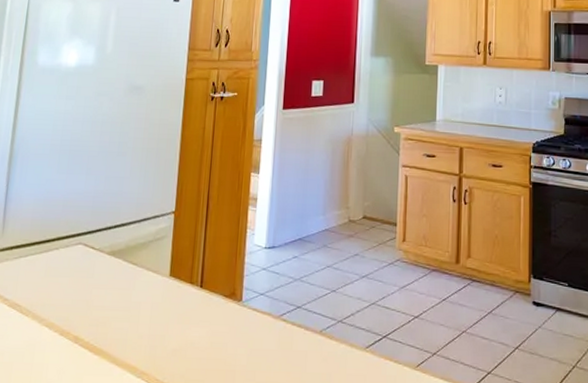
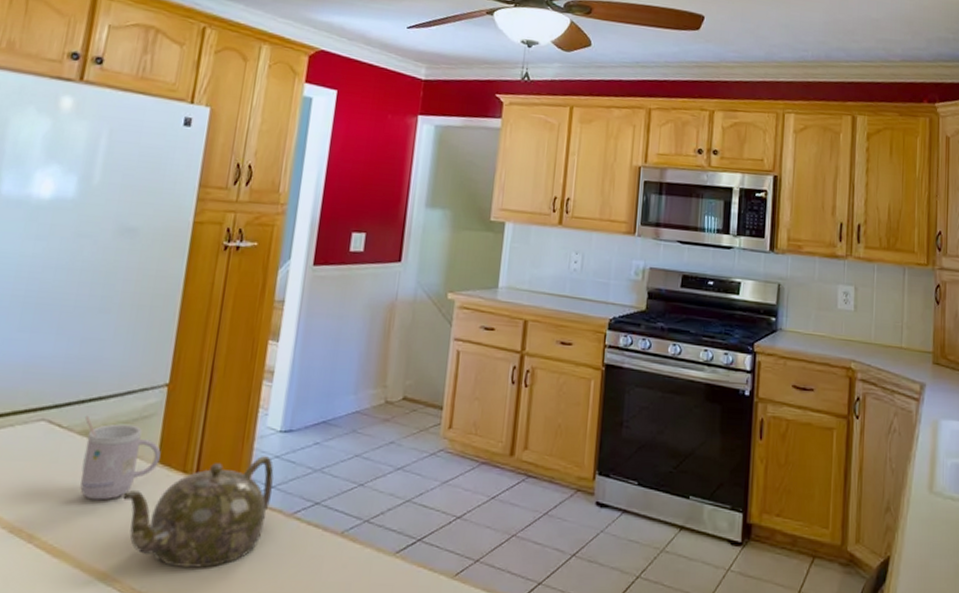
mug: none [111,239,172,308] -> present [80,415,161,501]
teapot: none [145,269,262,362] -> present [123,456,274,568]

